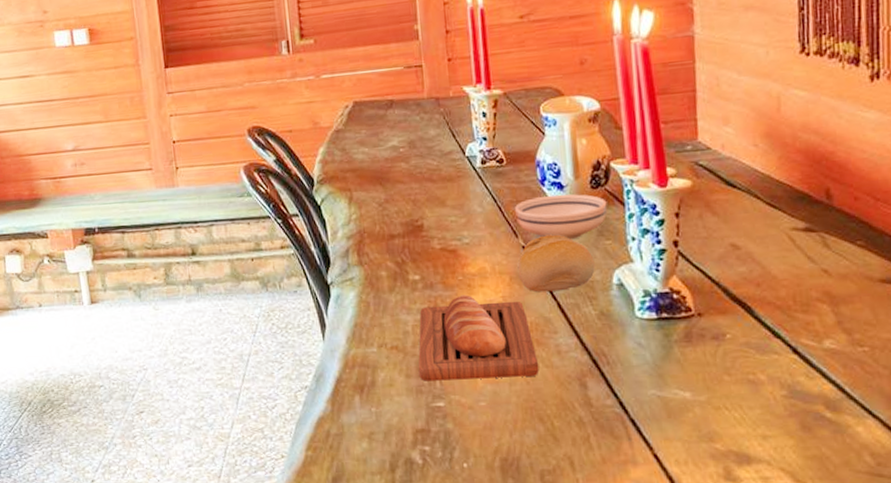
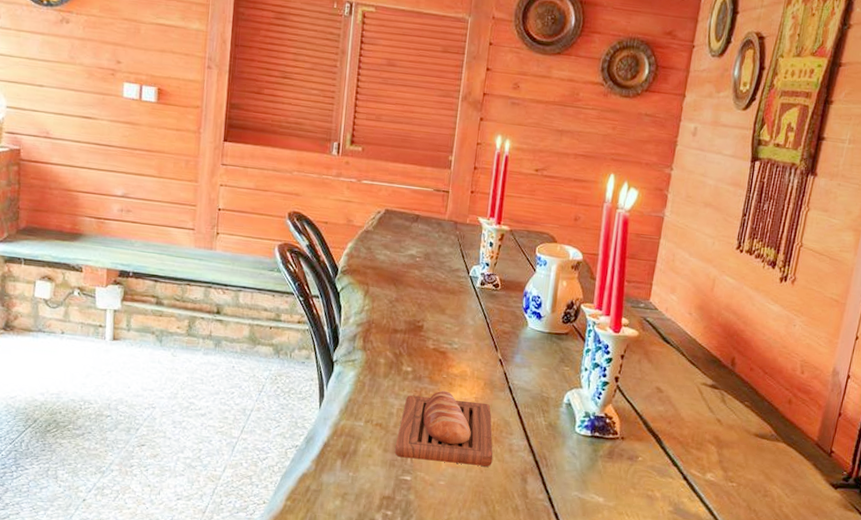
bowl: present [515,193,607,240] -> none [499,321,572,362]
bread roll: present [517,234,595,292] -> none [491,353,553,401]

